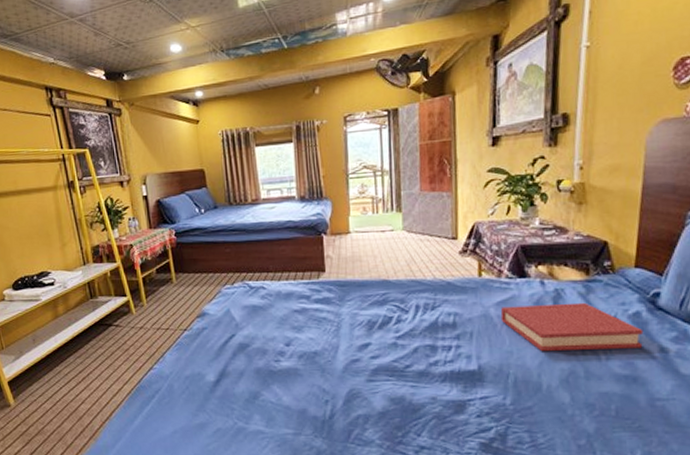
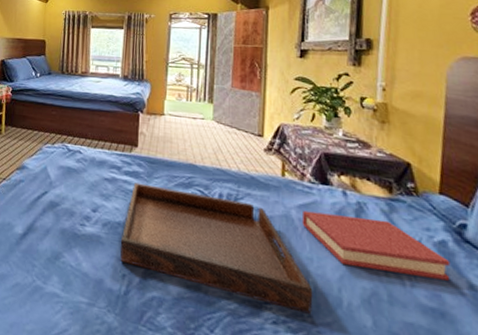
serving tray: none [319,308,514,403] -> present [120,182,313,314]

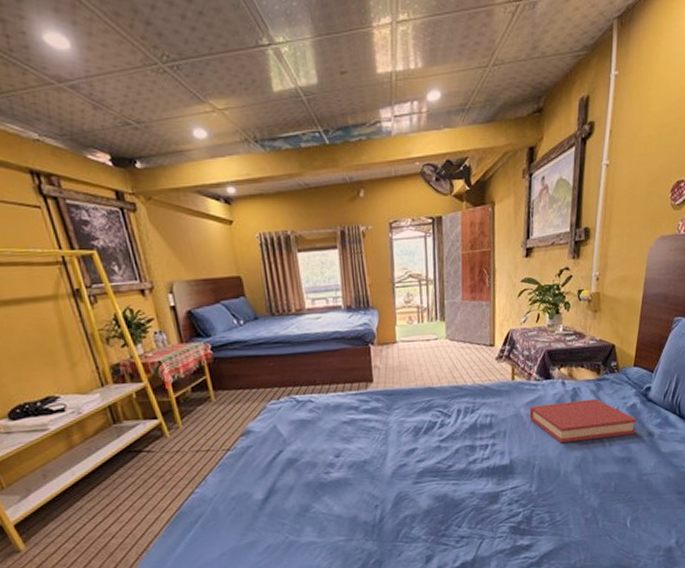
serving tray: present [120,182,313,314] -> none [368,411,539,496]

